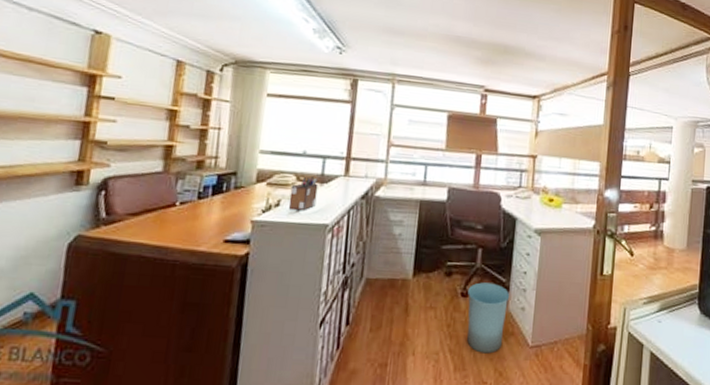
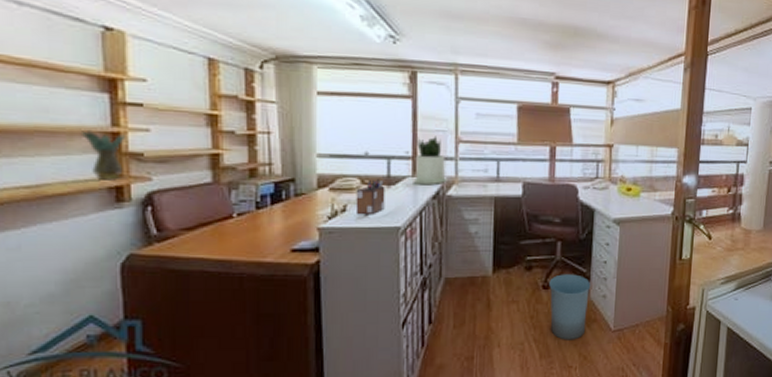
vase: none [57,117,94,165] -> present [82,129,125,181]
planter: none [344,138,377,186] -> present [413,136,448,186]

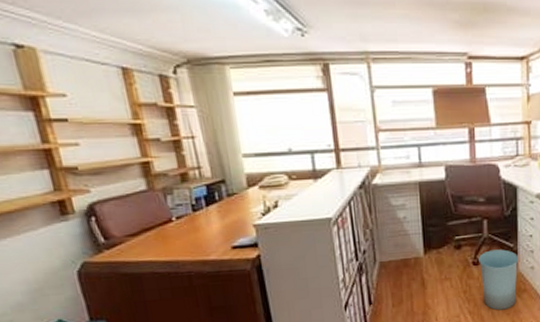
vase: present [82,129,125,181] -> none [15,148,63,196]
desk organizer: present [355,177,385,215] -> none [284,172,315,210]
planter: present [413,136,448,186] -> none [335,127,372,176]

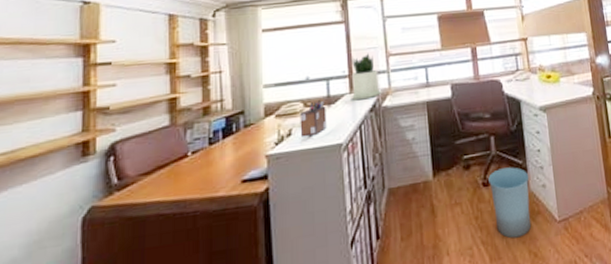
desk organizer: none [284,172,315,210] -> present [299,99,327,137]
planter: none [335,127,372,176] -> present [350,53,382,101]

